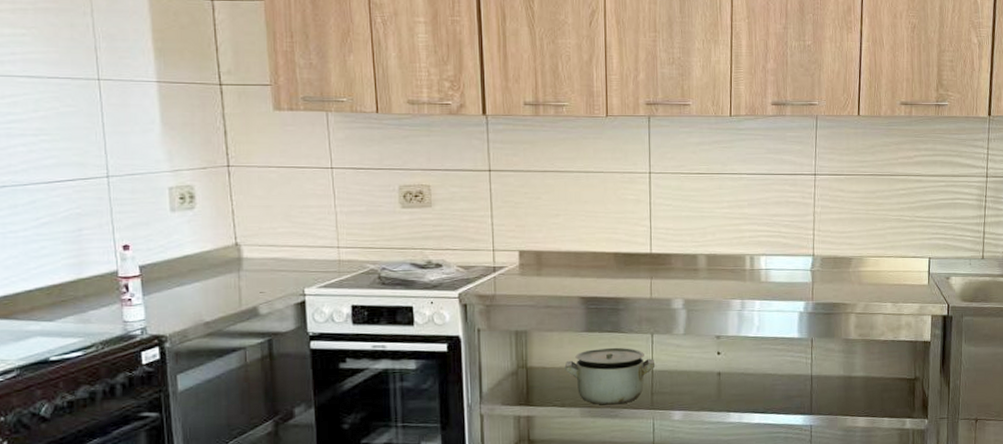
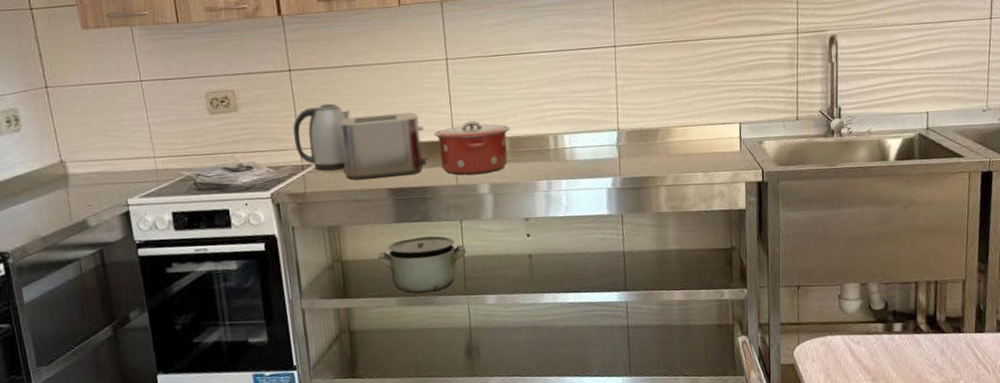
kettle: none [488,207,548,274] -> present [293,103,350,171]
toaster: none [535,221,622,286] -> present [339,112,427,180]
casserole: none [631,235,708,289] -> present [434,120,510,175]

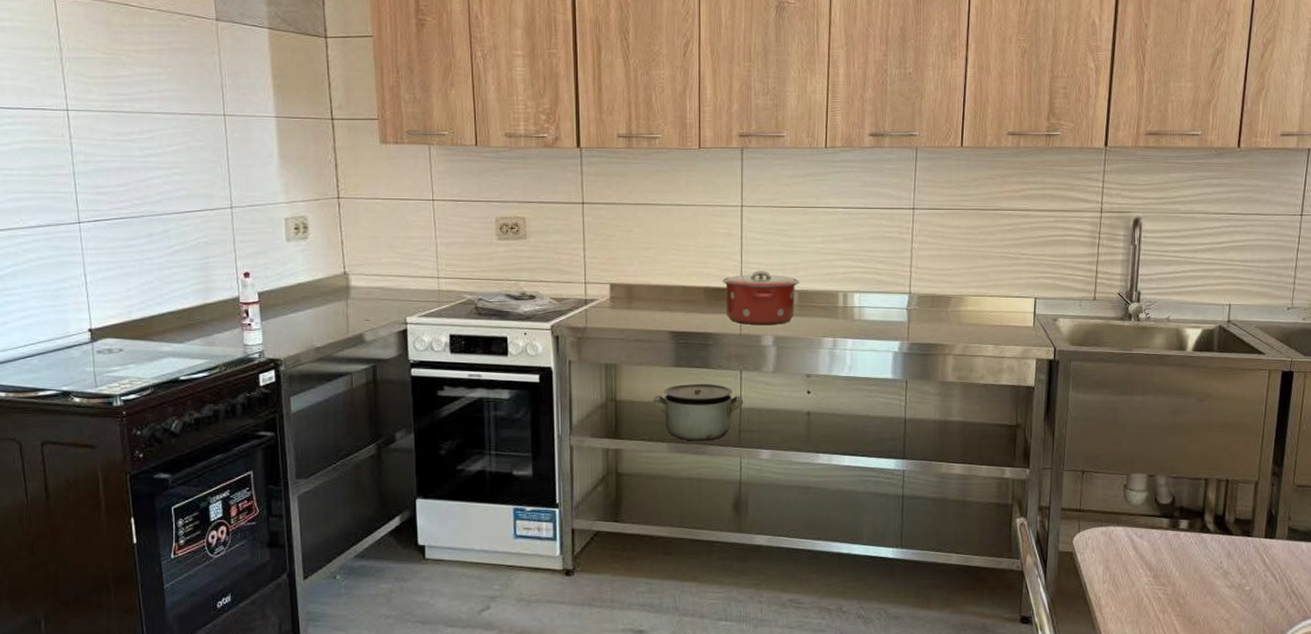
kettle: present [293,103,350,171] -> none [581,239,639,307]
toaster: present [339,112,427,180] -> none [627,255,712,320]

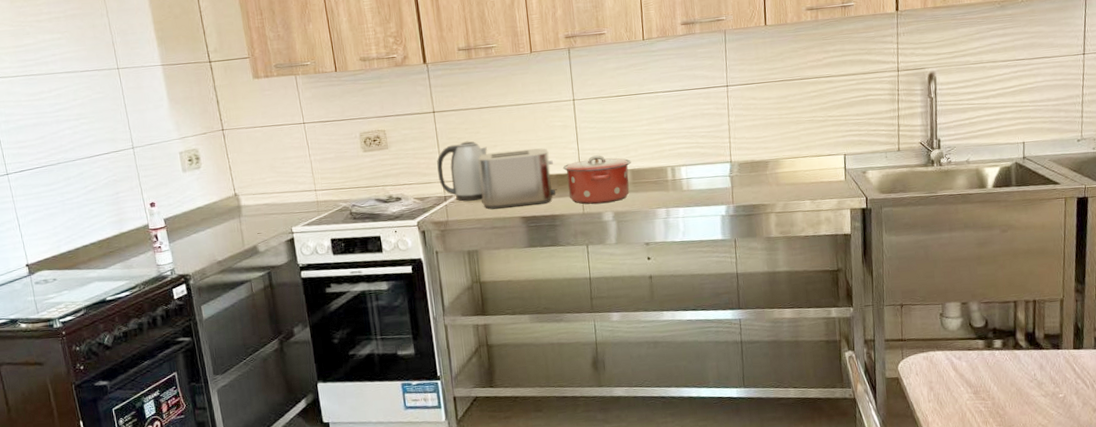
kettle: none [581,239,639,307] -> present [437,141,487,201]
toaster: none [627,255,712,320] -> present [477,148,556,210]
saucepan: present [653,383,744,441] -> none [512,259,593,311]

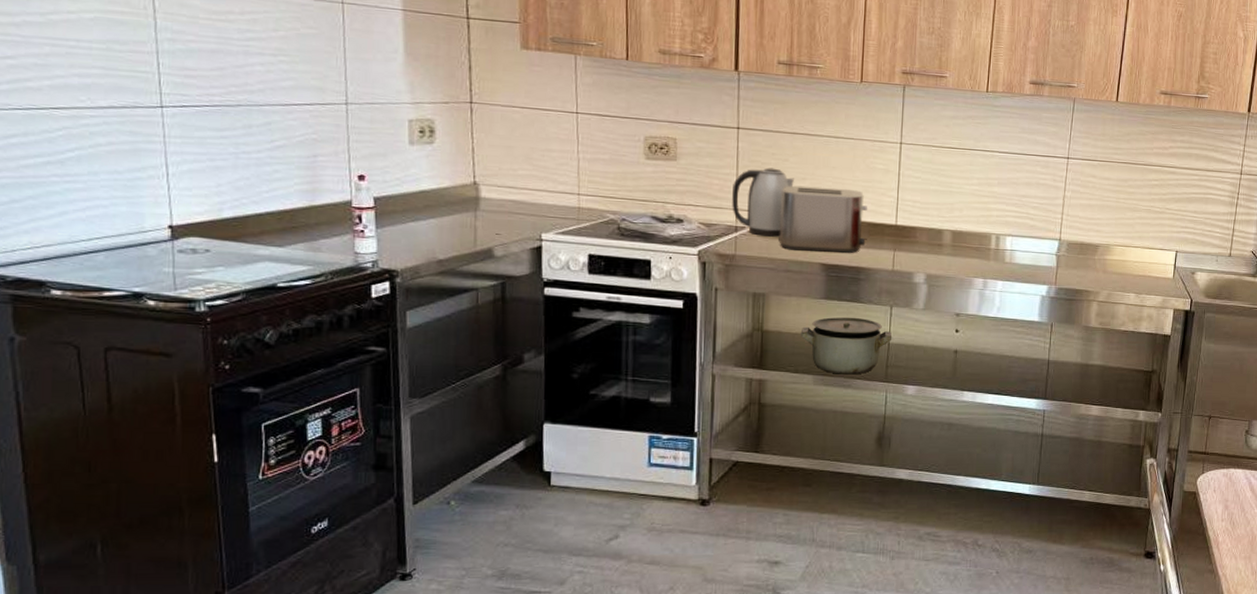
saucepan: none [512,259,593,311] -> present [800,317,893,375]
casserole: present [562,155,632,204] -> none [877,208,954,263]

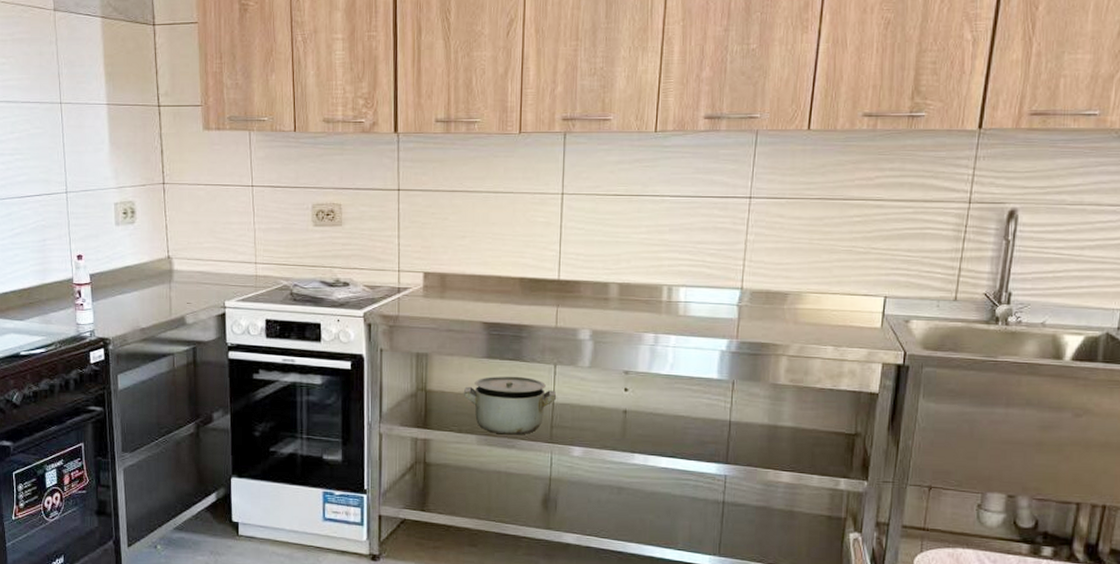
kettle: present [732,167,794,237] -> none [394,227,454,297]
toaster: present [778,185,867,253] -> none [440,244,528,310]

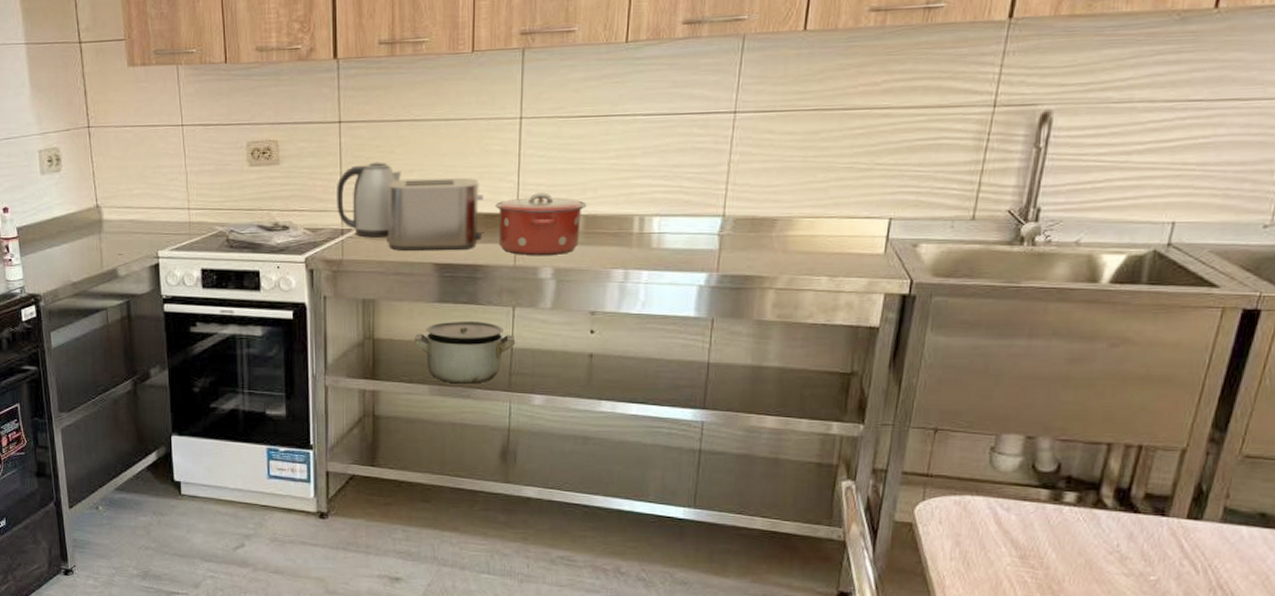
kettle: none [394,227,454,297] -> present [337,162,401,238]
toaster: none [440,244,528,310] -> present [387,177,483,251]
casserole: none [538,261,621,319] -> present [494,193,587,256]

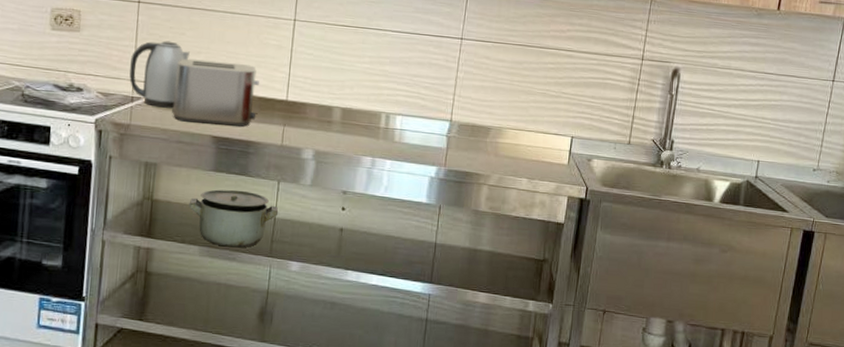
casserole: present [494,193,587,256] -> none [268,84,345,139]

